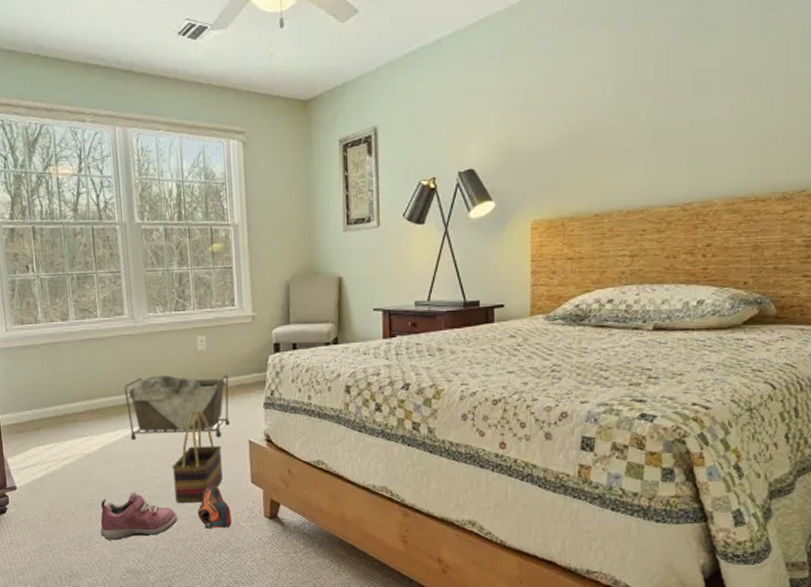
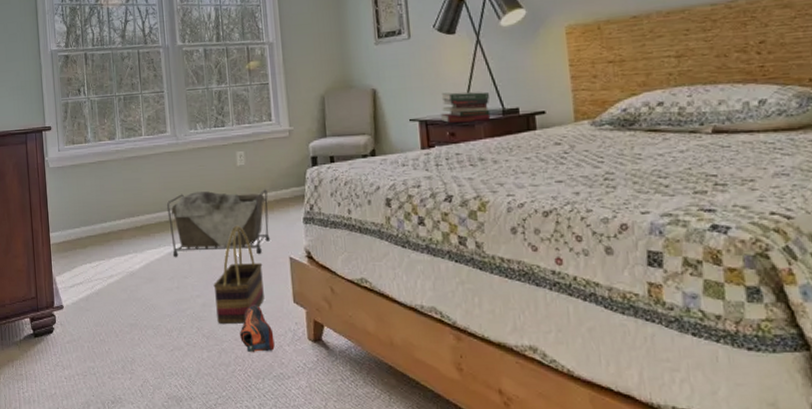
shoe: present [100,492,178,540] -> none [142,311,220,364]
books: none [403,282,453,314] -> present [440,91,491,124]

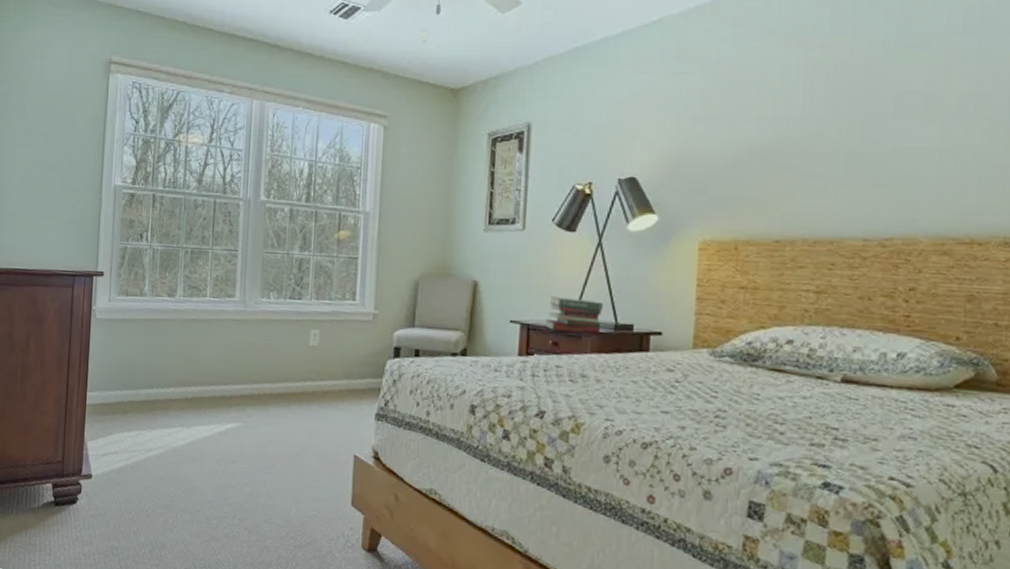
laundry basket: present [166,189,270,258] -> none [223,368,339,448]
woven basket: present [213,225,264,324] -> none [263,411,323,522]
shoe: present [240,305,275,353] -> none [286,502,324,556]

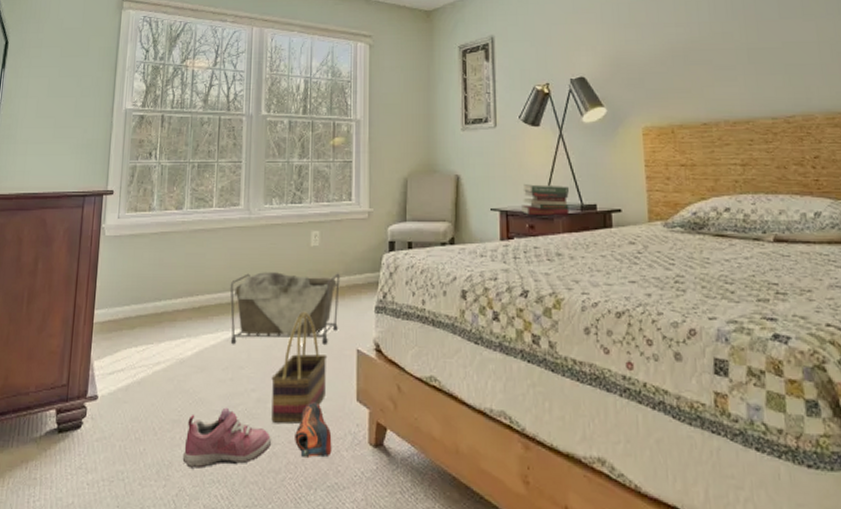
shoe: none [174,498,264,553] -> present [182,407,272,469]
laundry basket: none [223,368,339,448] -> present [230,272,340,346]
woven basket: none [263,411,323,522] -> present [271,311,328,424]
shoe: none [286,502,324,556] -> present [295,402,332,459]

